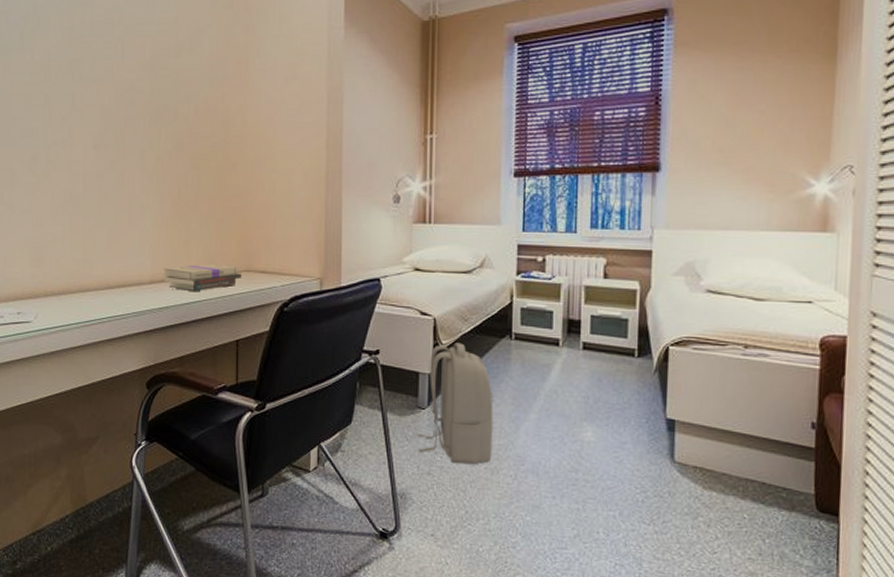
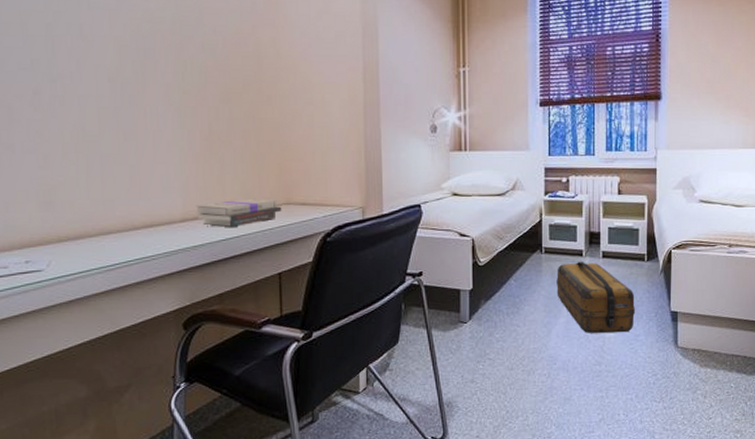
backpack: present [417,343,494,465] -> none [460,260,528,370]
suitcase: none [527,351,621,437] -> present [557,261,635,333]

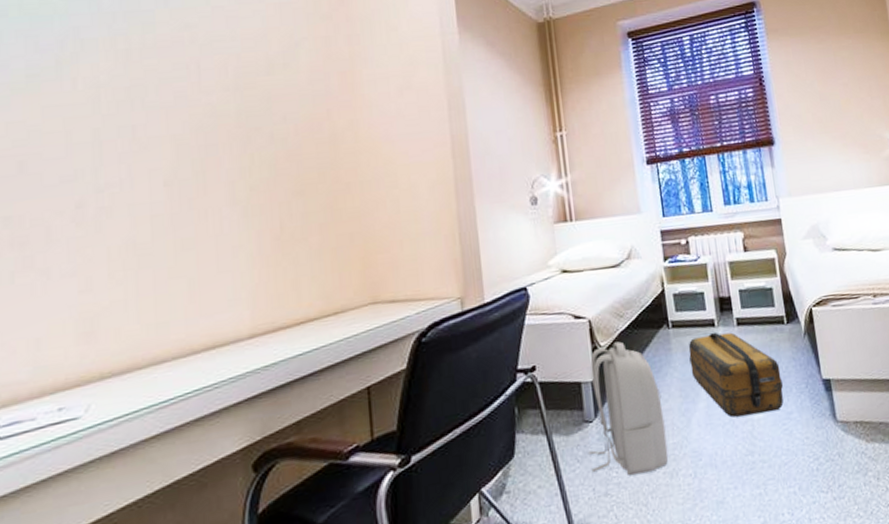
books: present [196,198,282,228] -> none [267,299,368,340]
backpack: none [460,260,528,370] -> present [588,341,669,476]

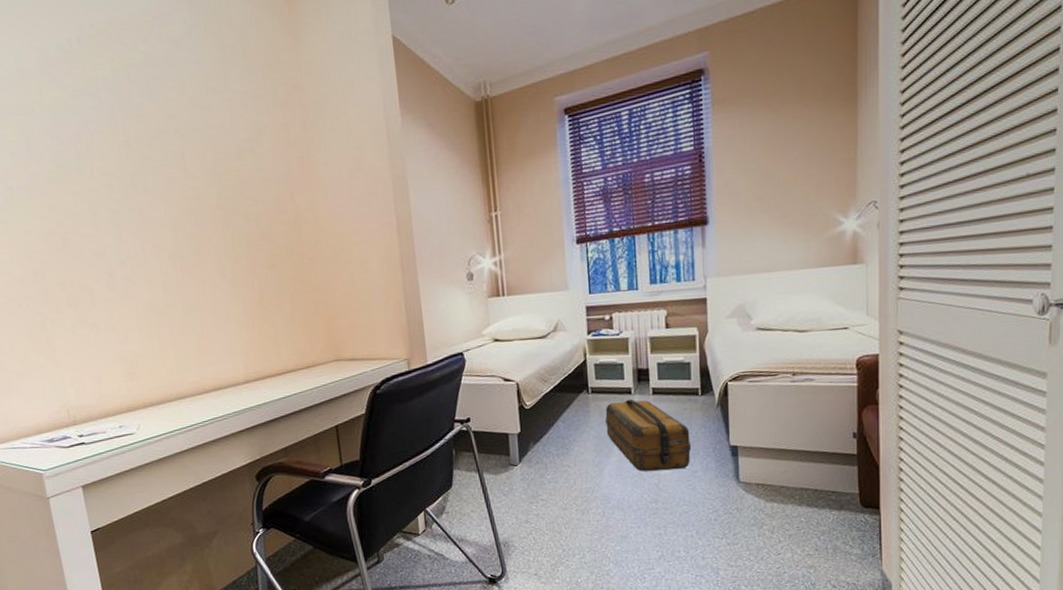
backpack: present [588,341,669,476] -> none [512,402,581,510]

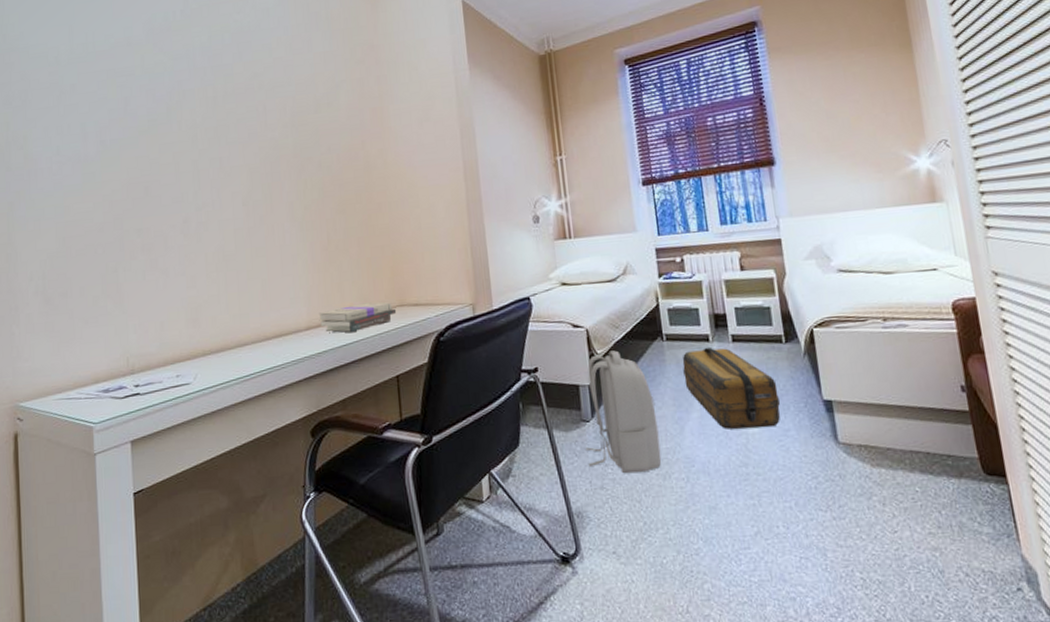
books: none [256,357,334,387] -> present [319,302,397,333]
backpack: none [512,402,581,510] -> present [585,350,662,474]

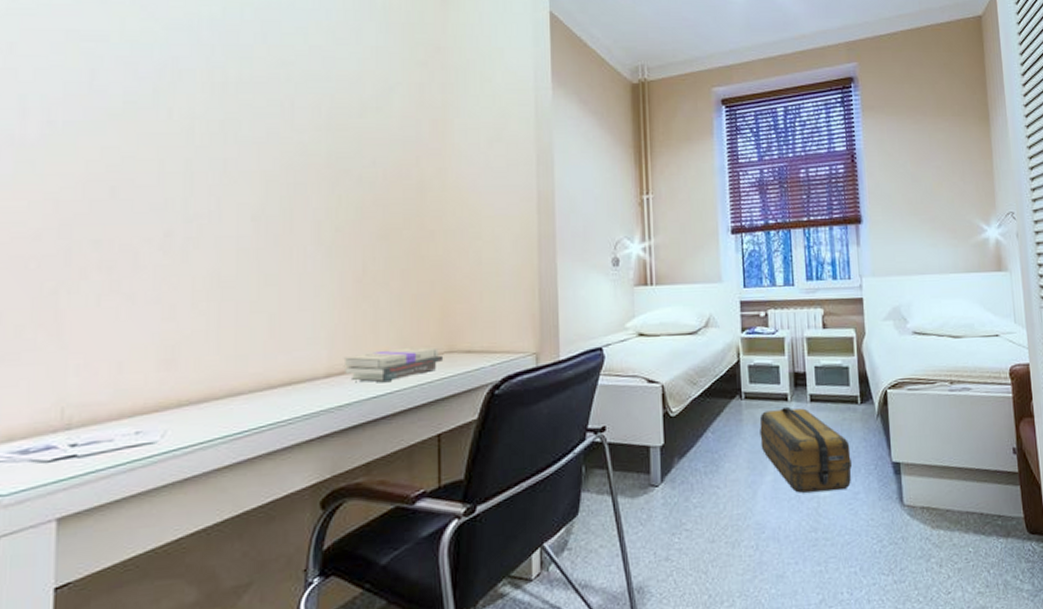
backpack: present [585,350,662,474] -> none [651,408,732,543]

